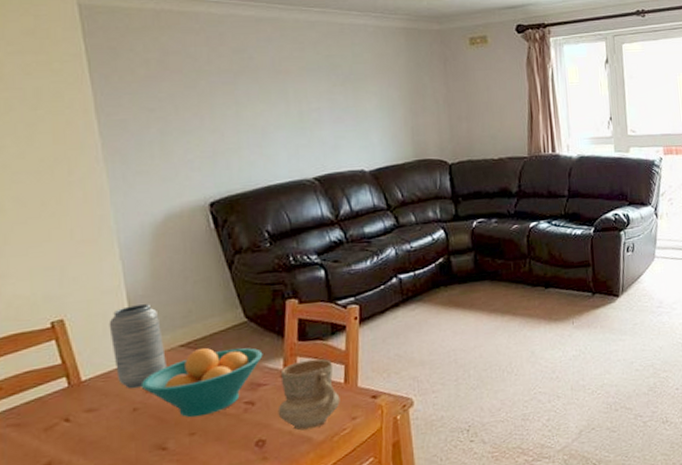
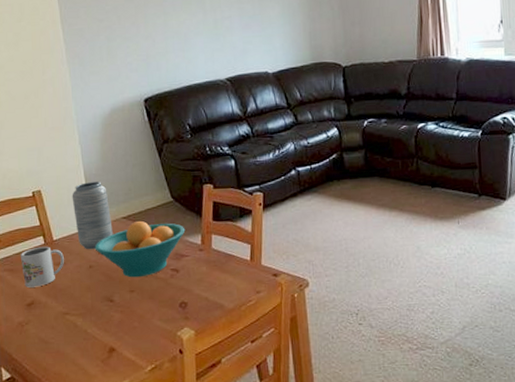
mug: none [31,389,97,445] -> present [20,246,64,288]
mug: present [277,358,340,431] -> none [196,237,247,298]

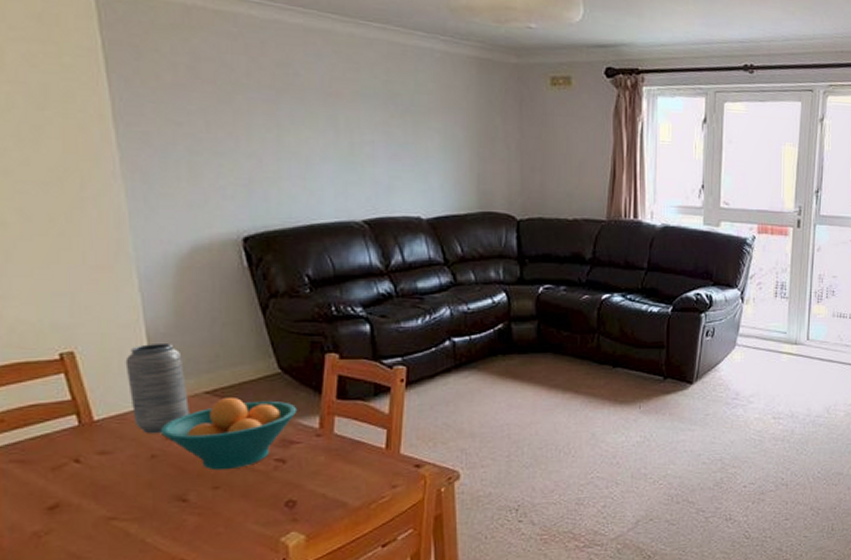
mug: present [20,246,64,288] -> none [36,428,110,485]

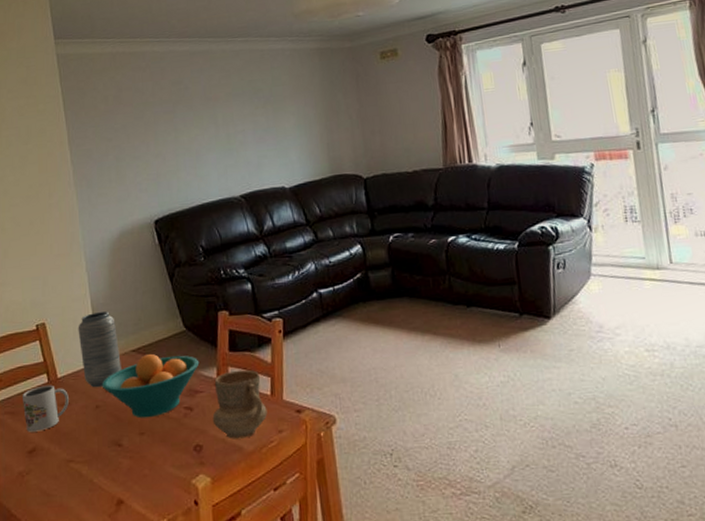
mug: none [36,428,110,485] -> present [22,385,69,432]
mug: none [311,420,380,495] -> present [212,369,268,439]

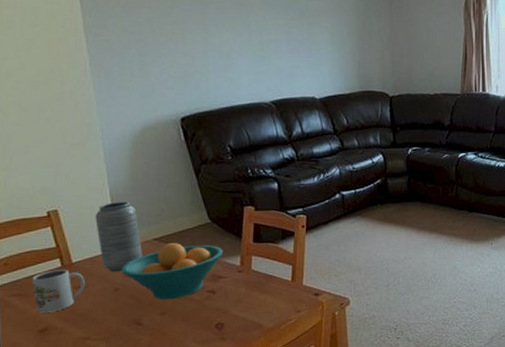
mug: present [212,369,268,439] -> none [234,258,288,318]

